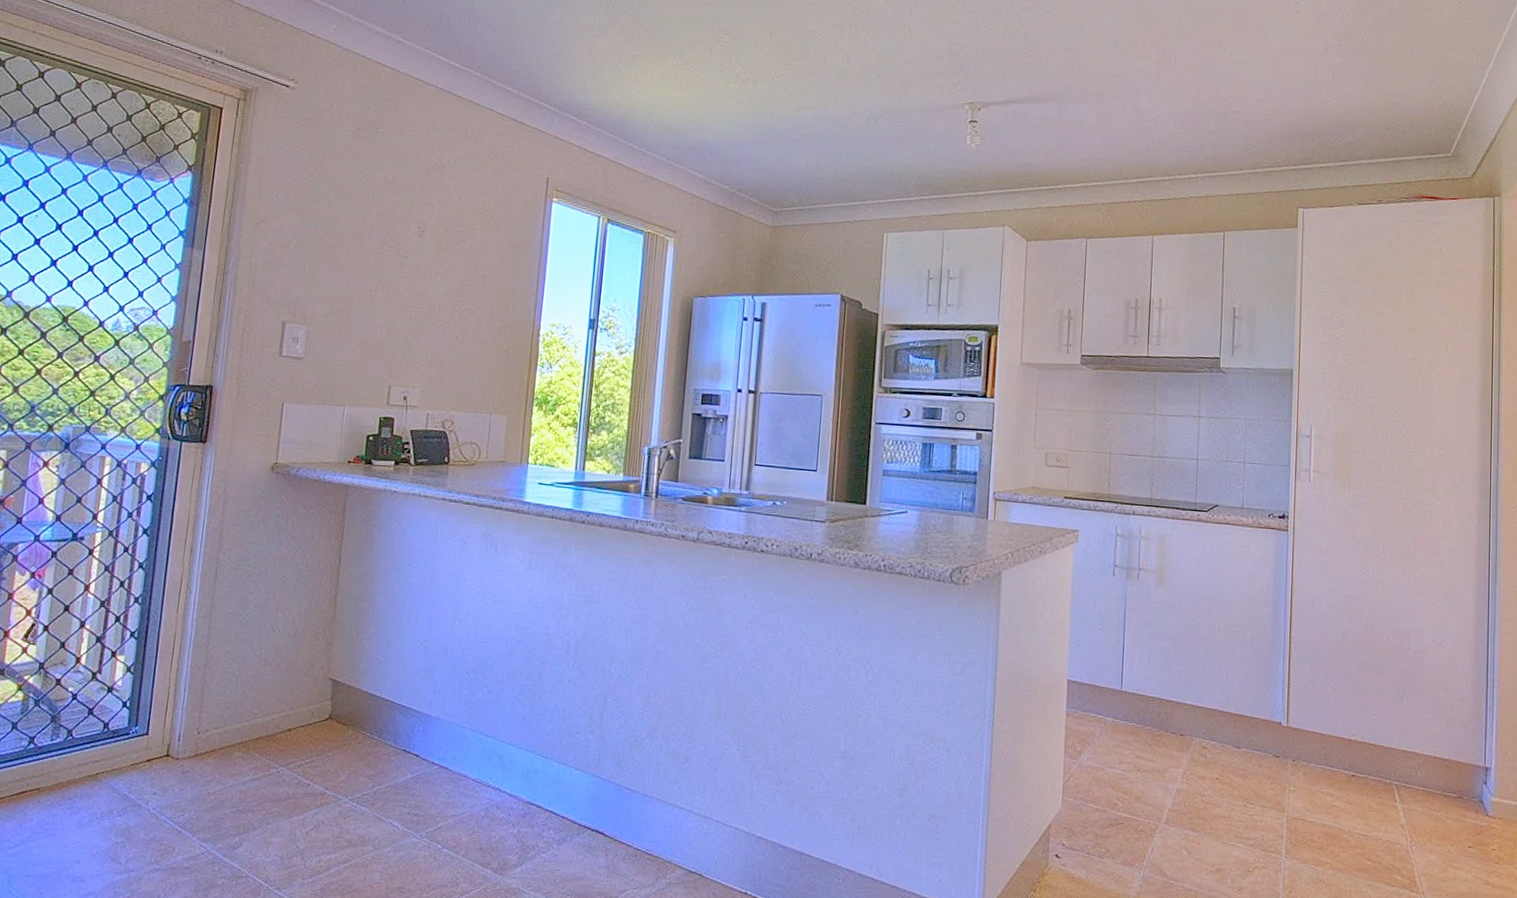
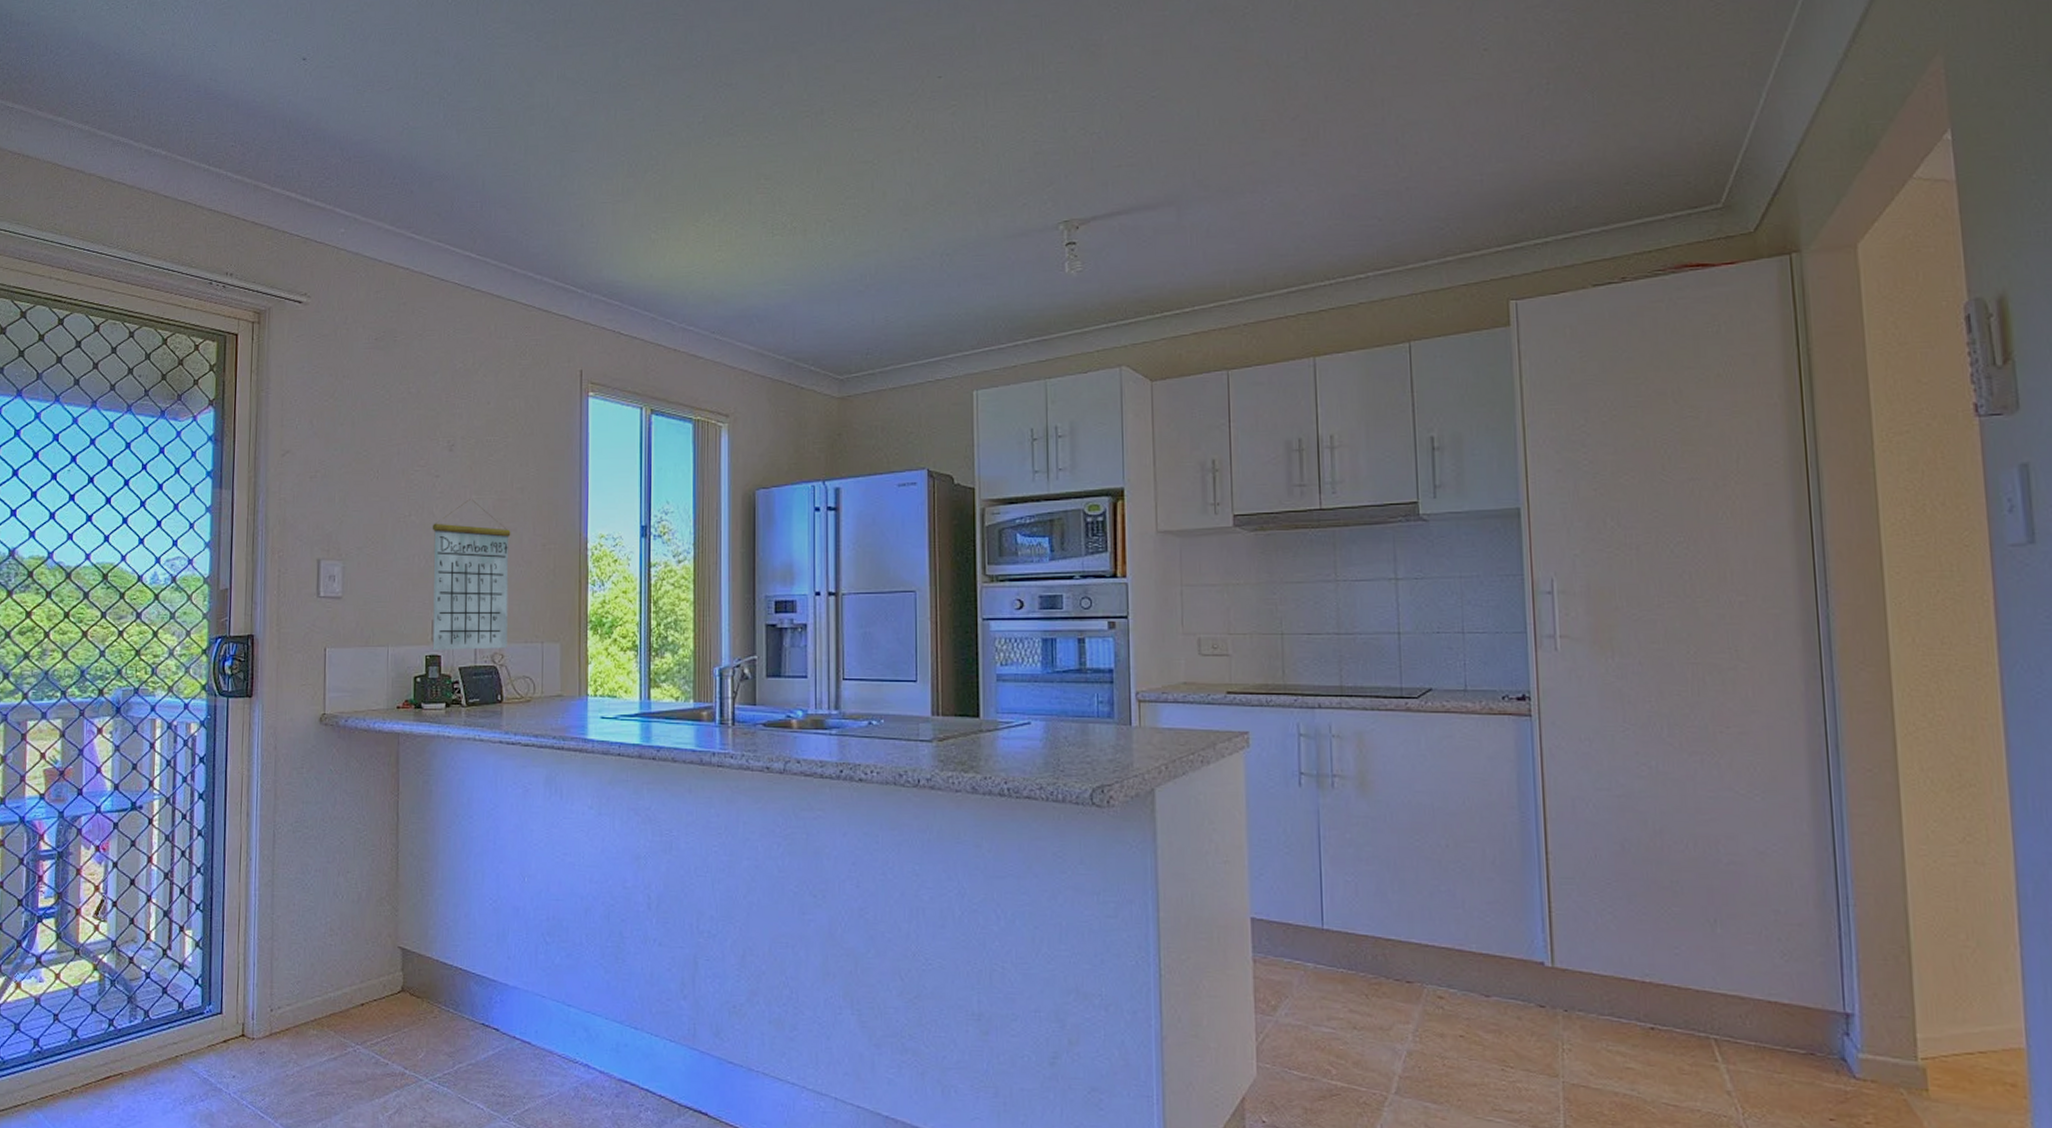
calendar: none [387,281,471,417] -> present [432,499,511,650]

